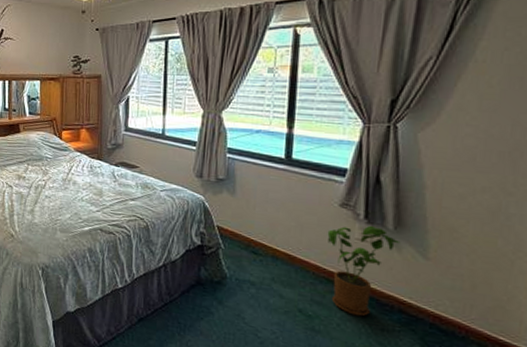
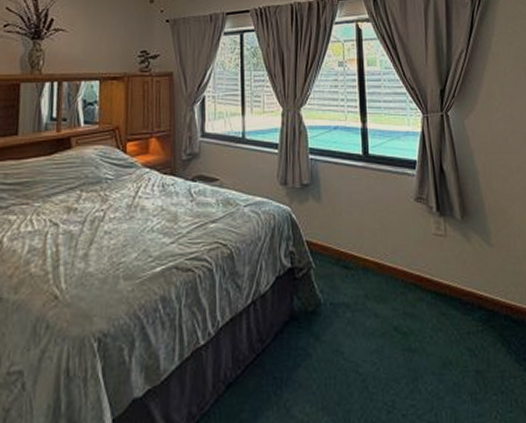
house plant: present [327,225,401,317] -> none [408,217,469,322]

